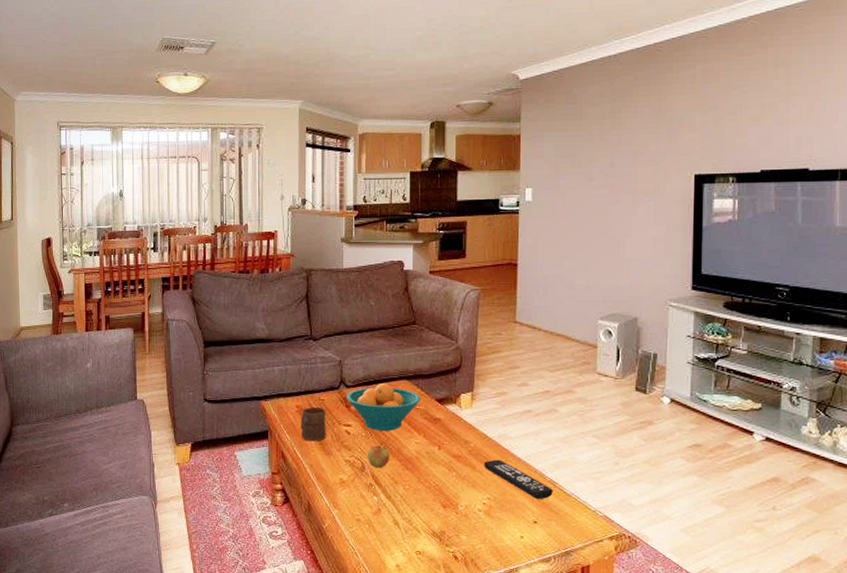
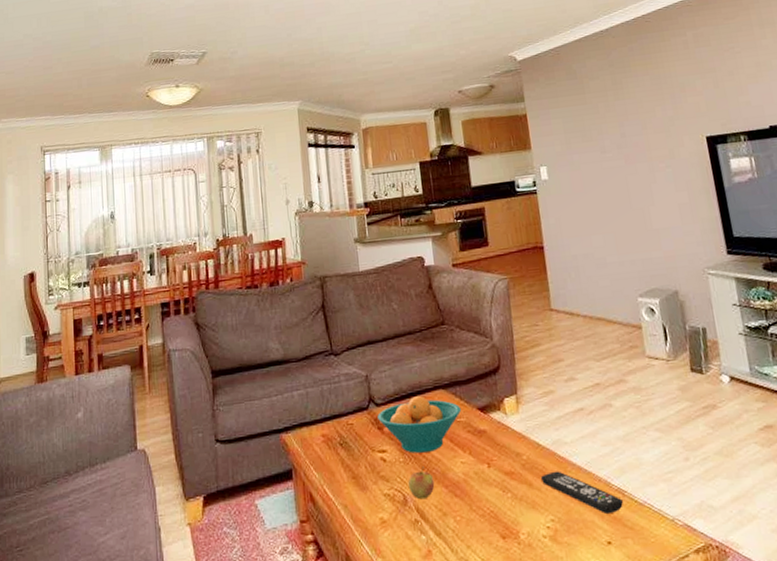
cup: present [300,406,326,442] -> none [328,433,359,476]

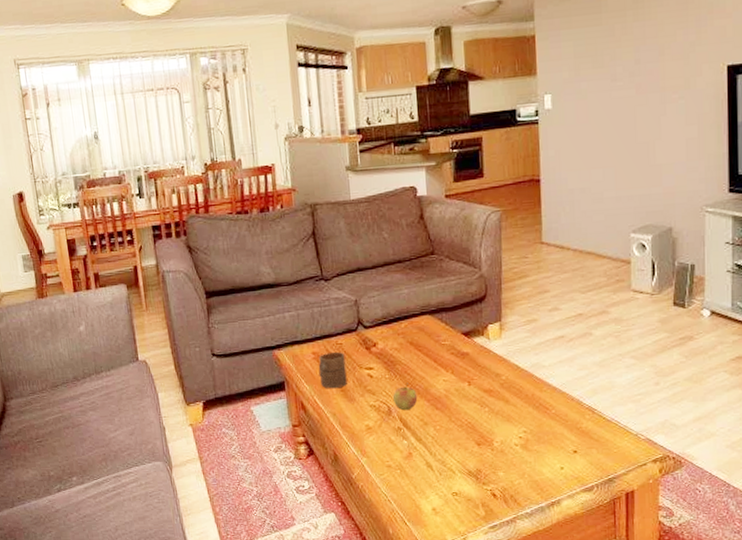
cup: none [328,433,359,476] -> present [318,351,347,389]
fruit bowl: present [377,395,462,454] -> none [366,319,447,371]
remote control: present [540,471,624,515] -> none [517,390,593,429]

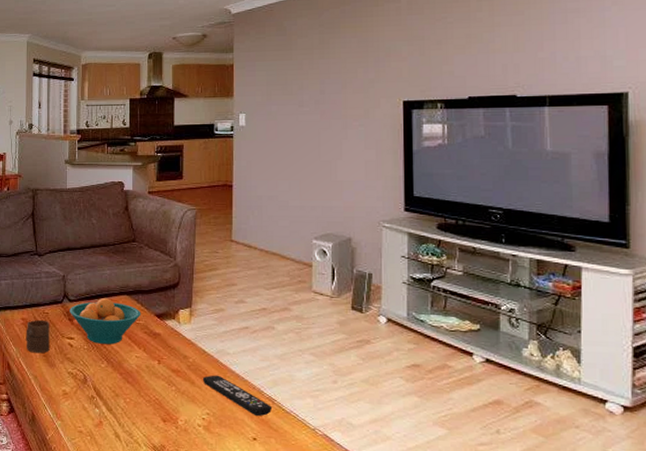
fruit bowl: none [366,319,447,371] -> present [69,297,141,344]
apple: present [393,382,418,411] -> none [90,355,111,381]
remote control: none [517,390,593,429] -> present [202,375,273,417]

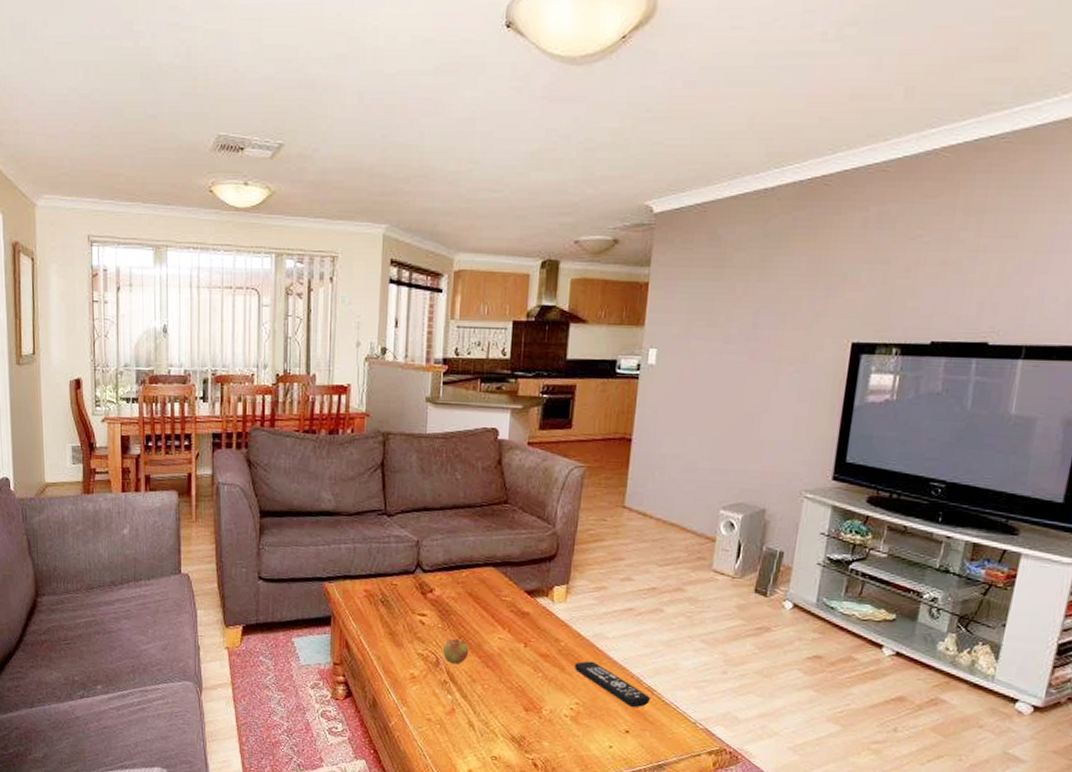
cup: present [26,319,50,354] -> none [368,592,398,631]
fruit bowl: present [69,297,141,344] -> none [423,568,509,623]
apple: none [90,355,111,381] -> present [443,635,469,665]

